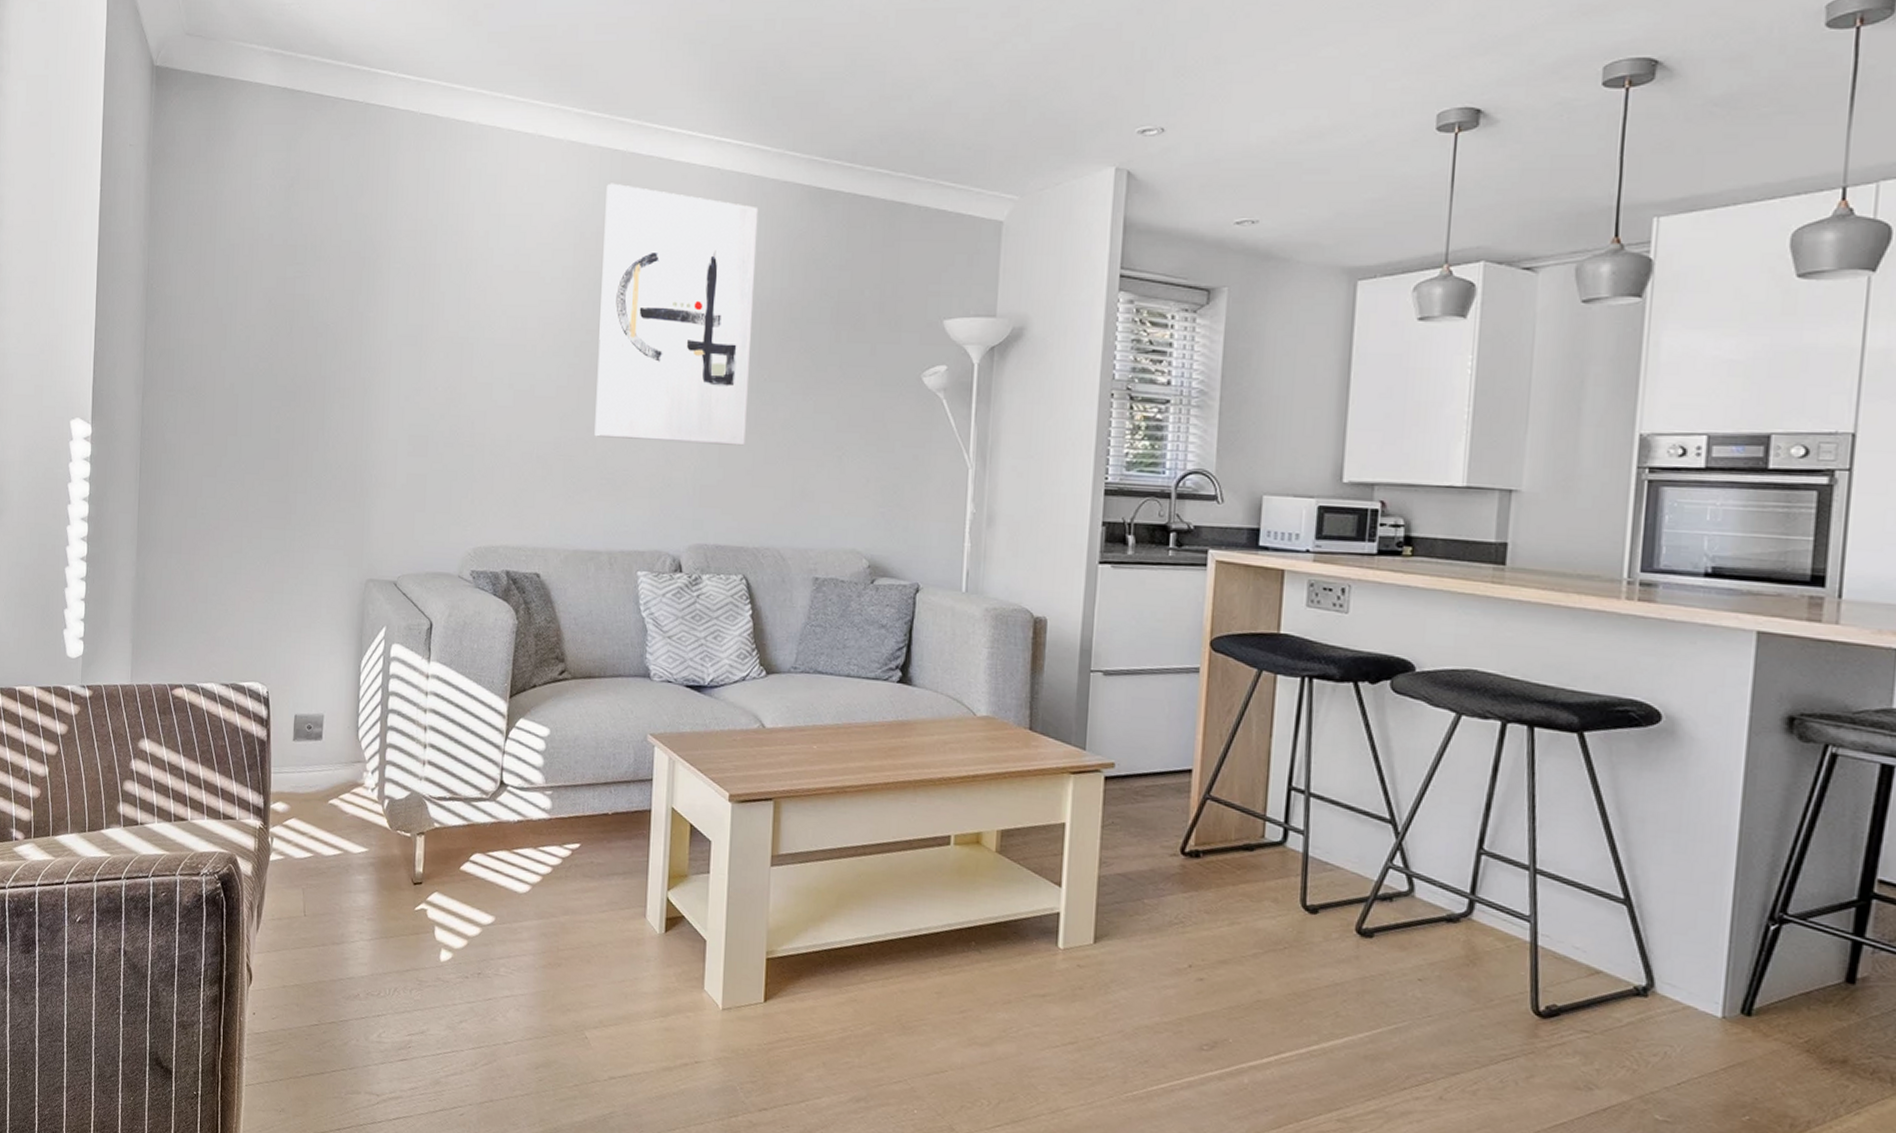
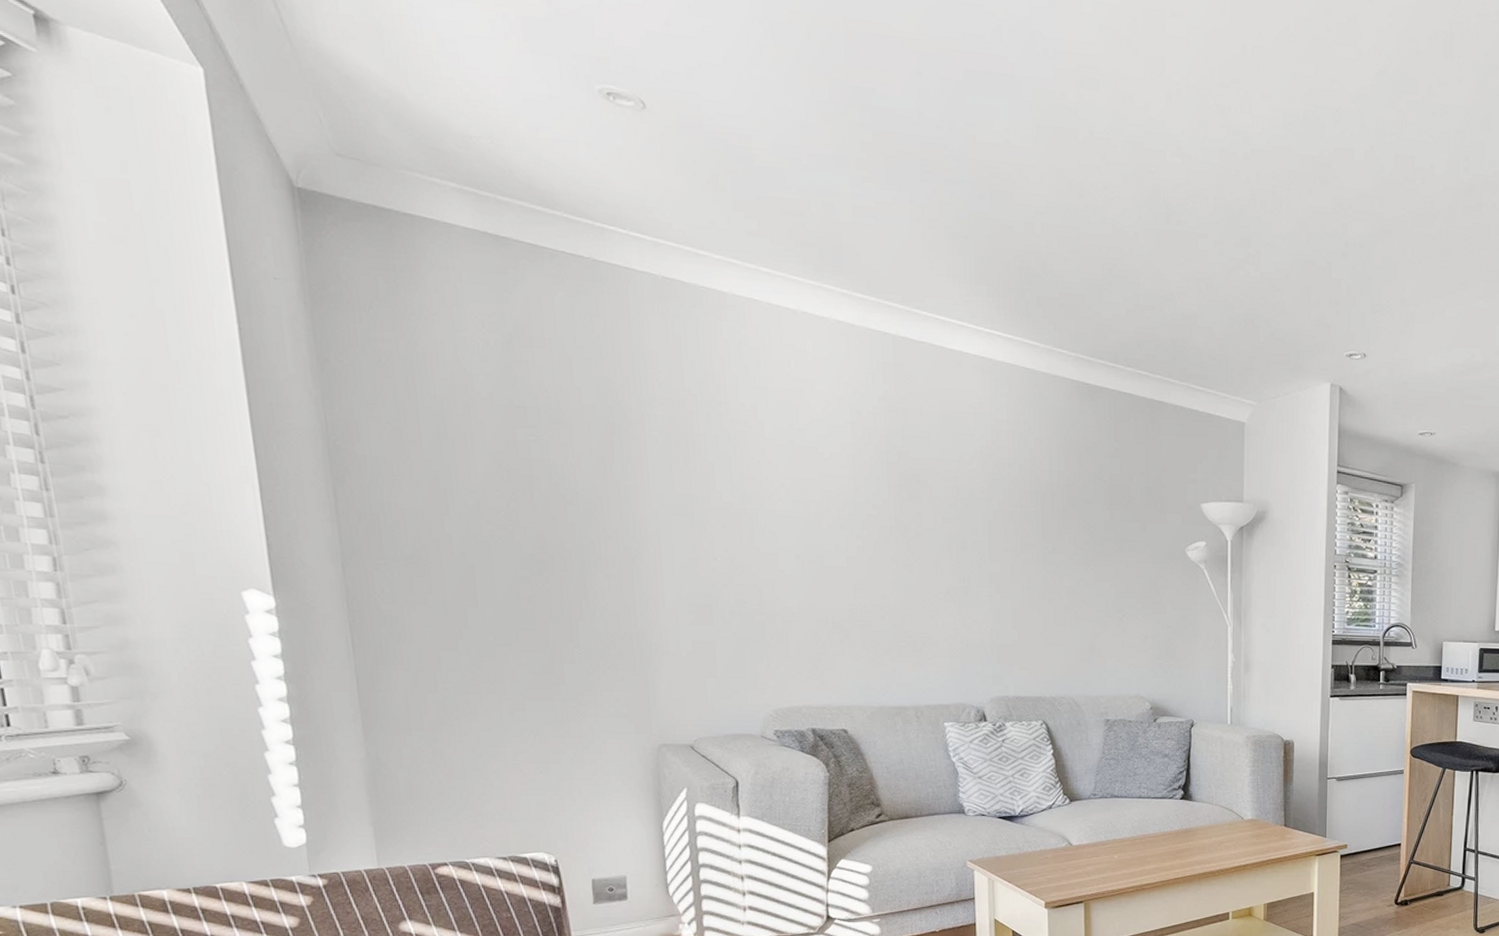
wall art: present [594,183,759,446] -> none [879,365,1035,610]

